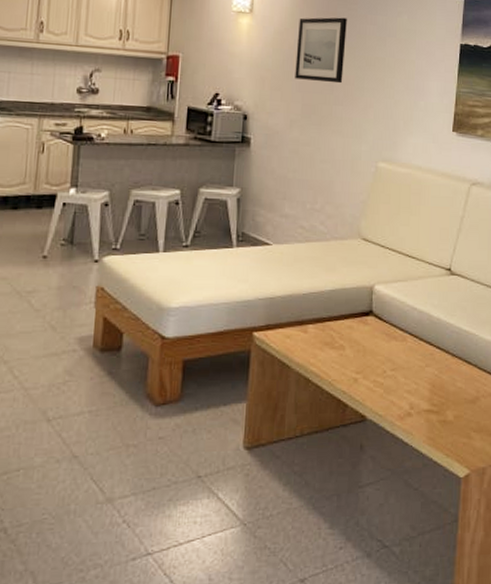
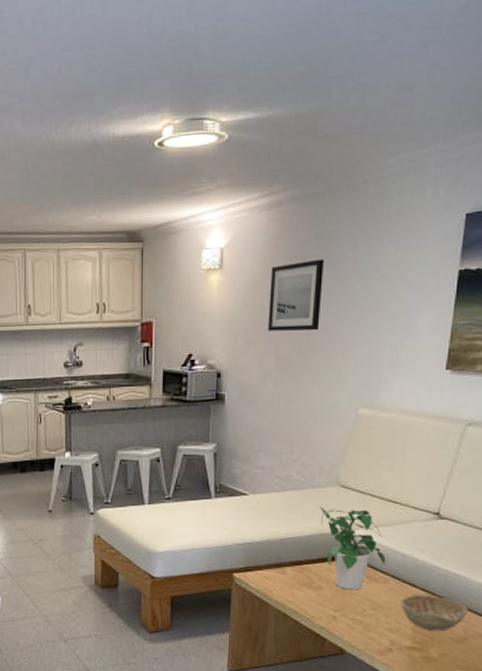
potted plant: none [342,260,404,350] -> present [319,507,386,590]
decorative bowl: none [419,352,479,392] -> present [401,594,468,631]

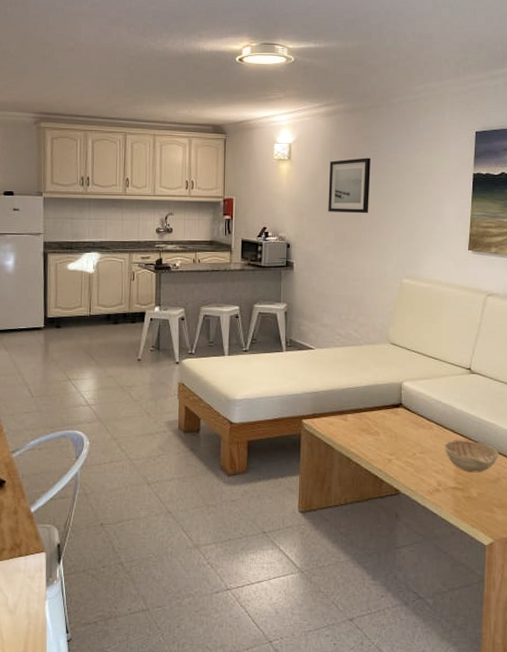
potted plant: present [319,507,386,590] -> none [374,361,430,436]

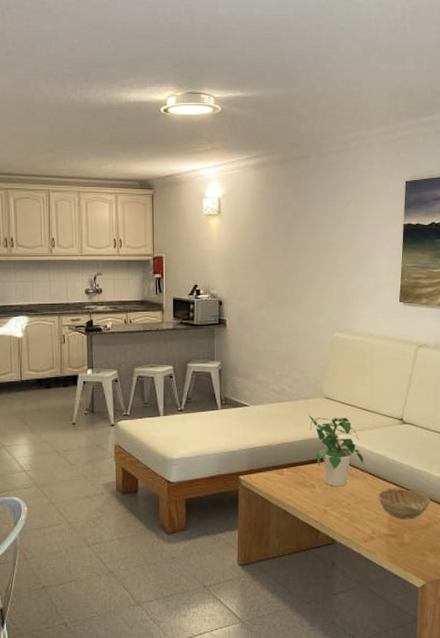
wall art: present [328,158,371,214] -> none [259,211,302,268]
potted plant: none [374,361,430,436] -> present [308,415,364,487]

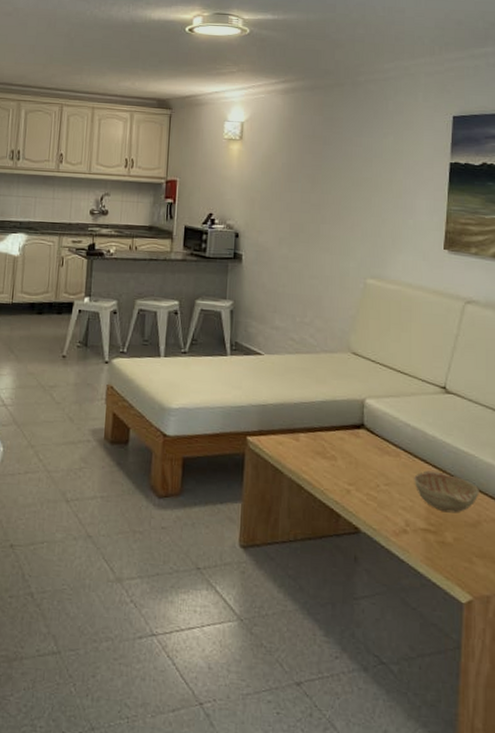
potted plant: present [308,415,364,487] -> none [332,372,397,463]

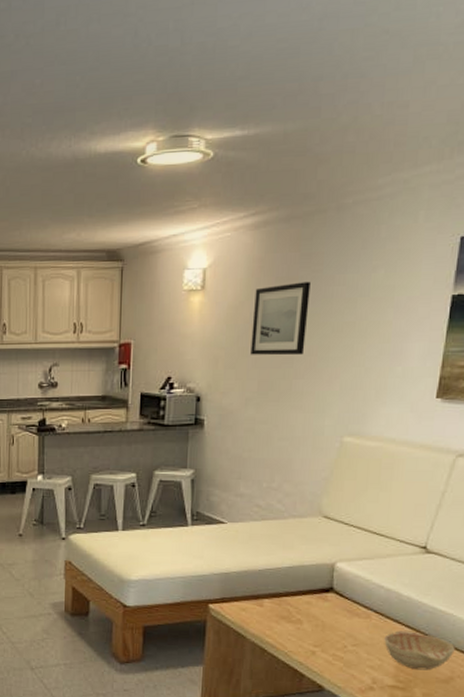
wall art: none [283,140,333,203] -> present [250,281,310,356]

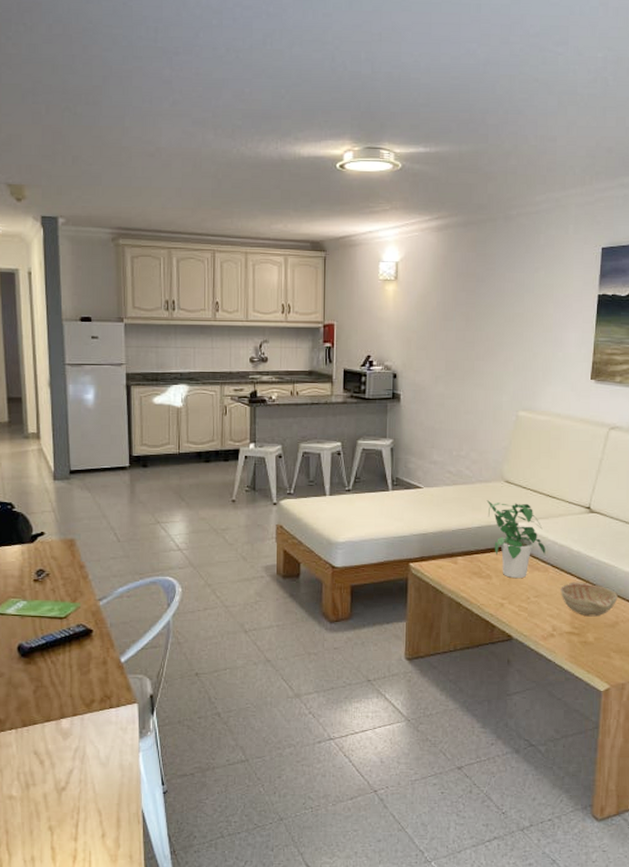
wall art: present [250,281,310,356] -> none [438,277,486,340]
potted plant: none [300,537,369,625] -> present [486,500,546,579]

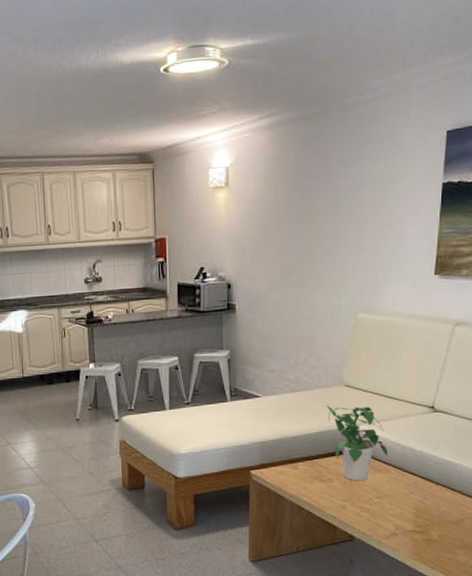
decorative bowl: present [560,582,618,617] -> none [403,481,463,515]

